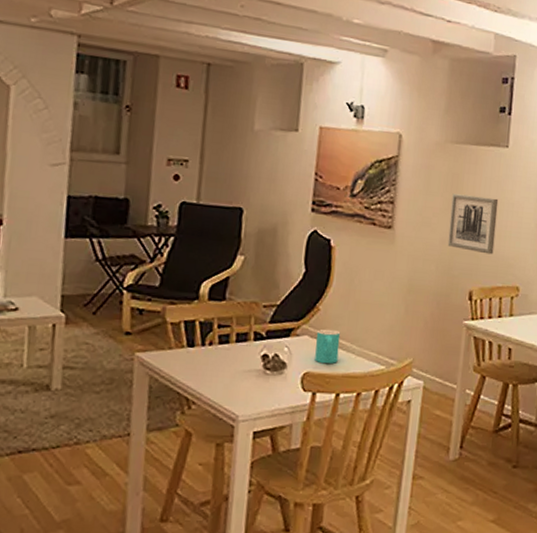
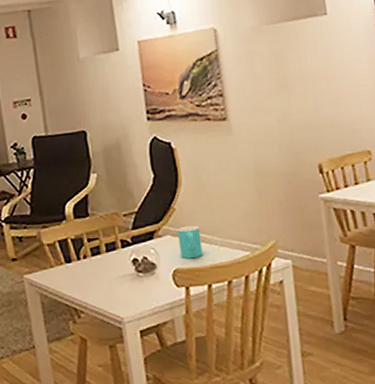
wall art: present [447,193,499,255] -> none [279,67,335,126]

